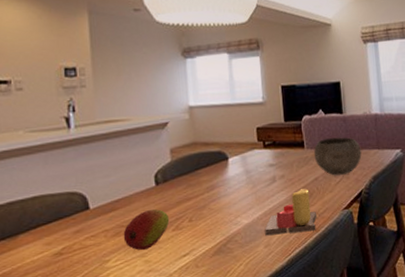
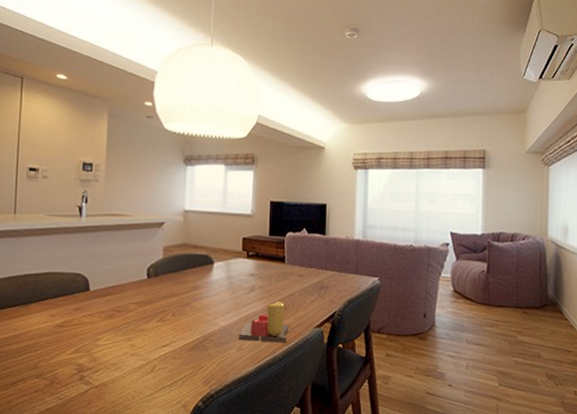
fruit: present [123,209,170,251] -> none [114,299,156,335]
bowl: present [313,137,362,176] -> none [293,257,339,294]

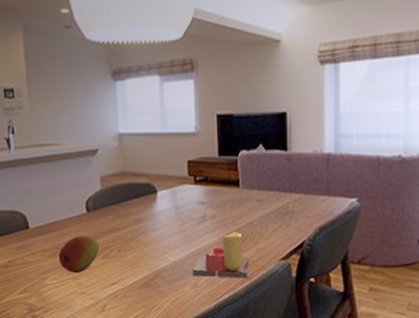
fruit: none [114,299,156,335] -> present [58,235,100,274]

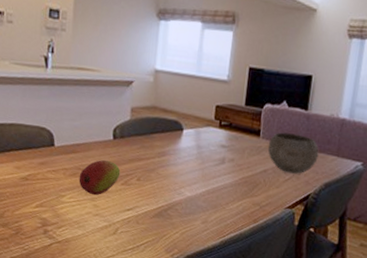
candle: present [192,232,249,278] -> none [204,177,258,221]
bowl: none [250,178,307,221] -> present [267,132,319,174]

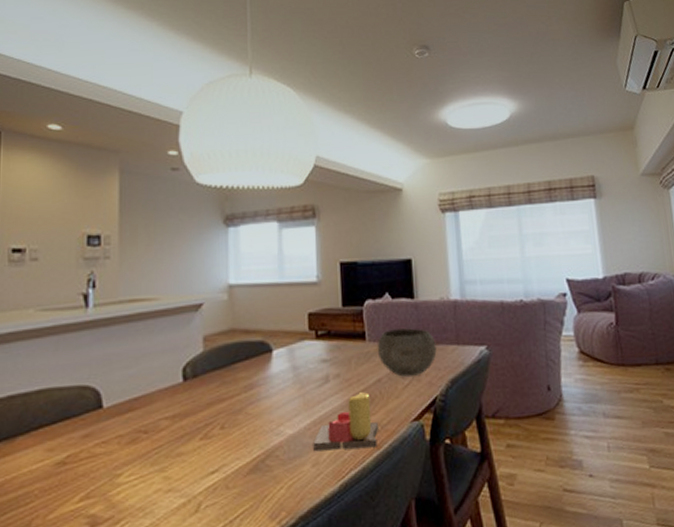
fruit: present [79,159,121,196] -> none [140,411,197,464]
candle: none [204,177,258,221] -> present [313,392,378,451]

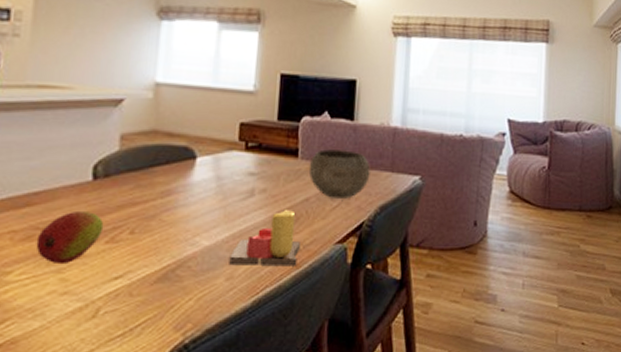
fruit: none [140,411,197,464] -> present [36,210,104,265]

